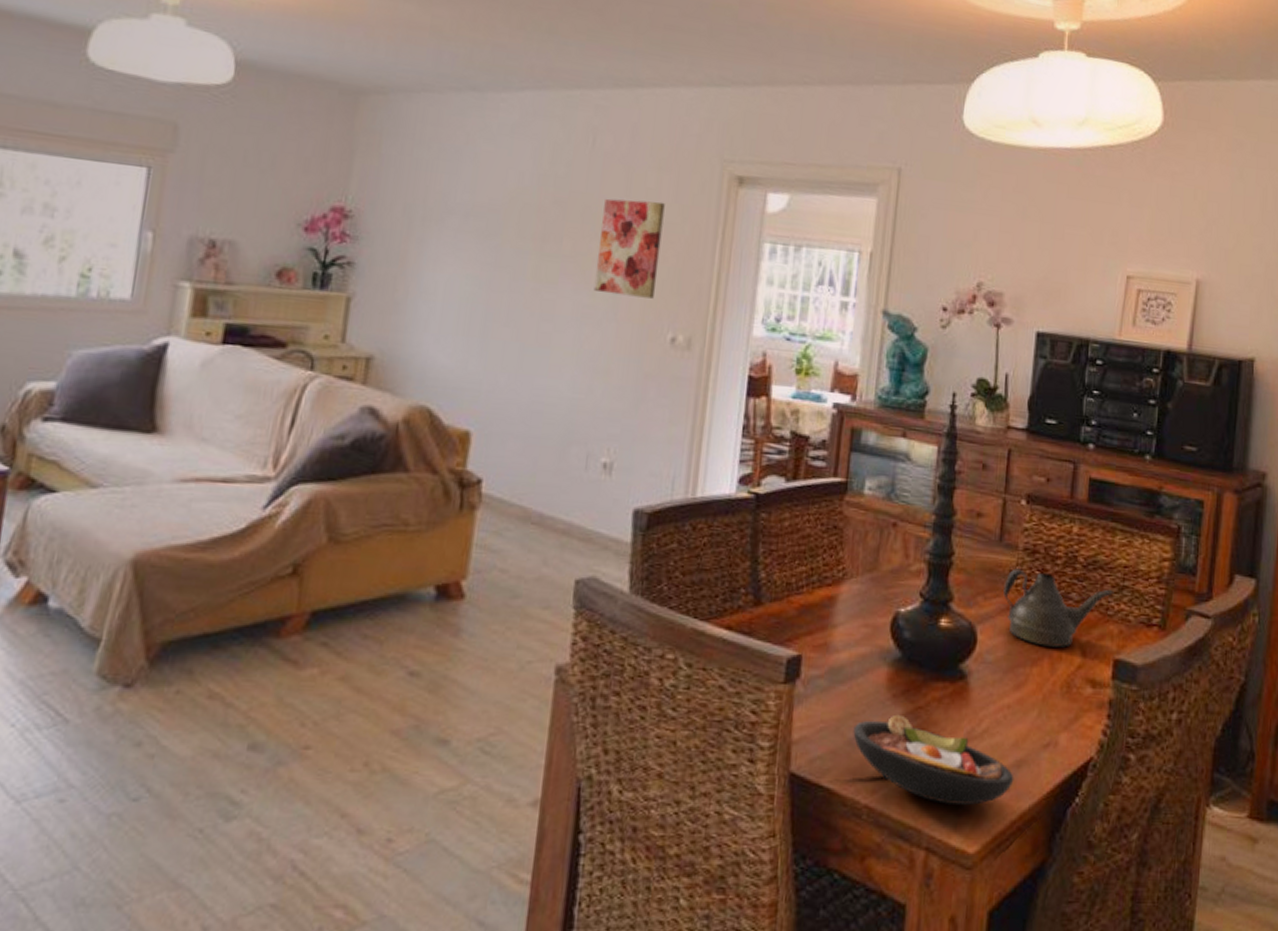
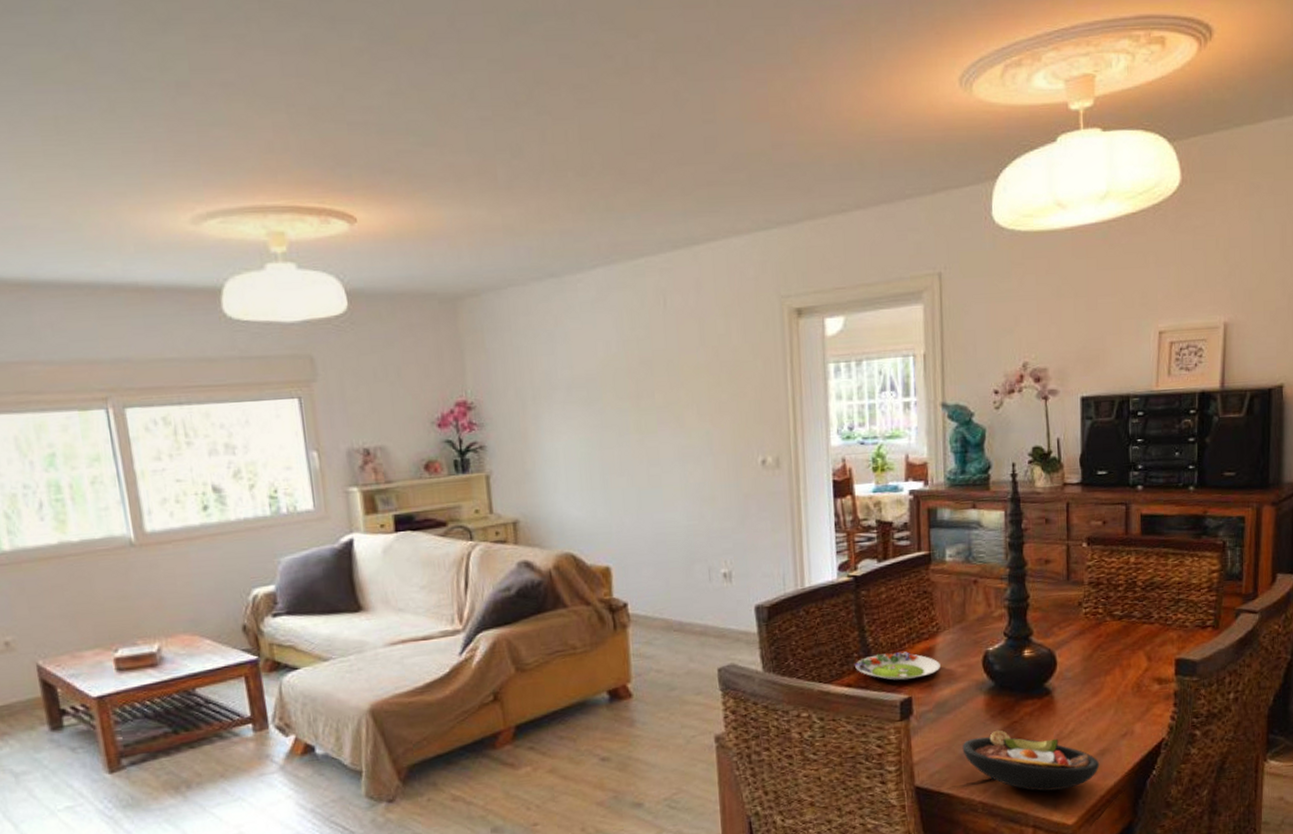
wall art: present [593,198,665,299] -> none [684,344,741,433]
salad plate: none [740,593,841,633] -> present [855,651,940,681]
teapot: present [1003,568,1114,648] -> none [1075,598,1171,659]

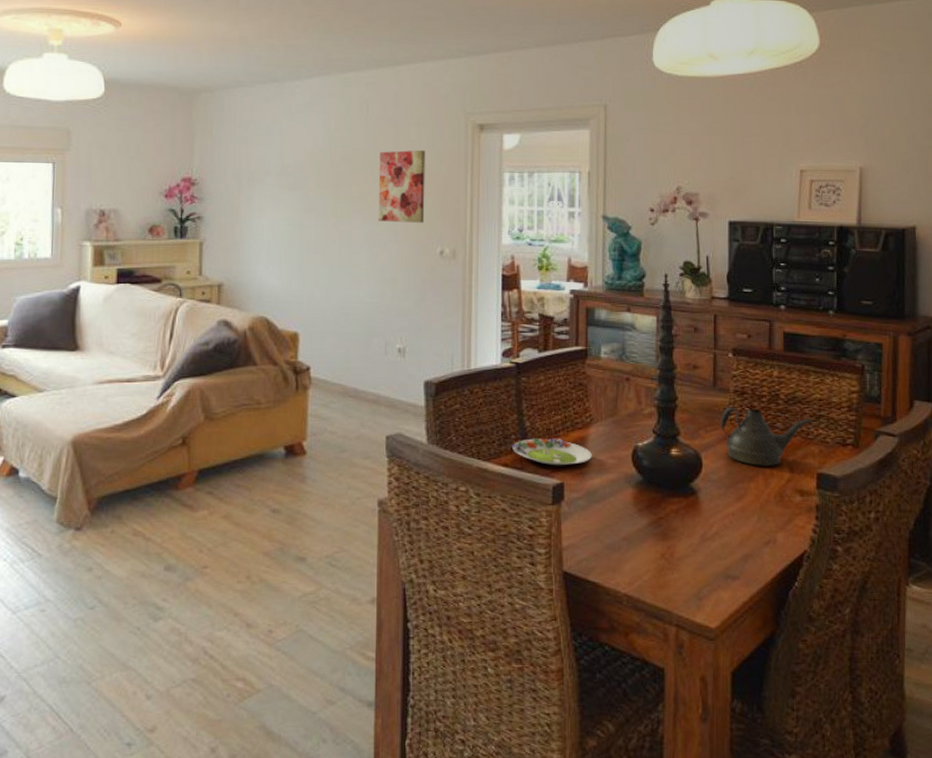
wall art: none [684,344,741,433] -> present [378,150,425,223]
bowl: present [962,730,1100,792] -> none [610,524,743,591]
teapot: none [1075,598,1171,659] -> present [720,407,813,466]

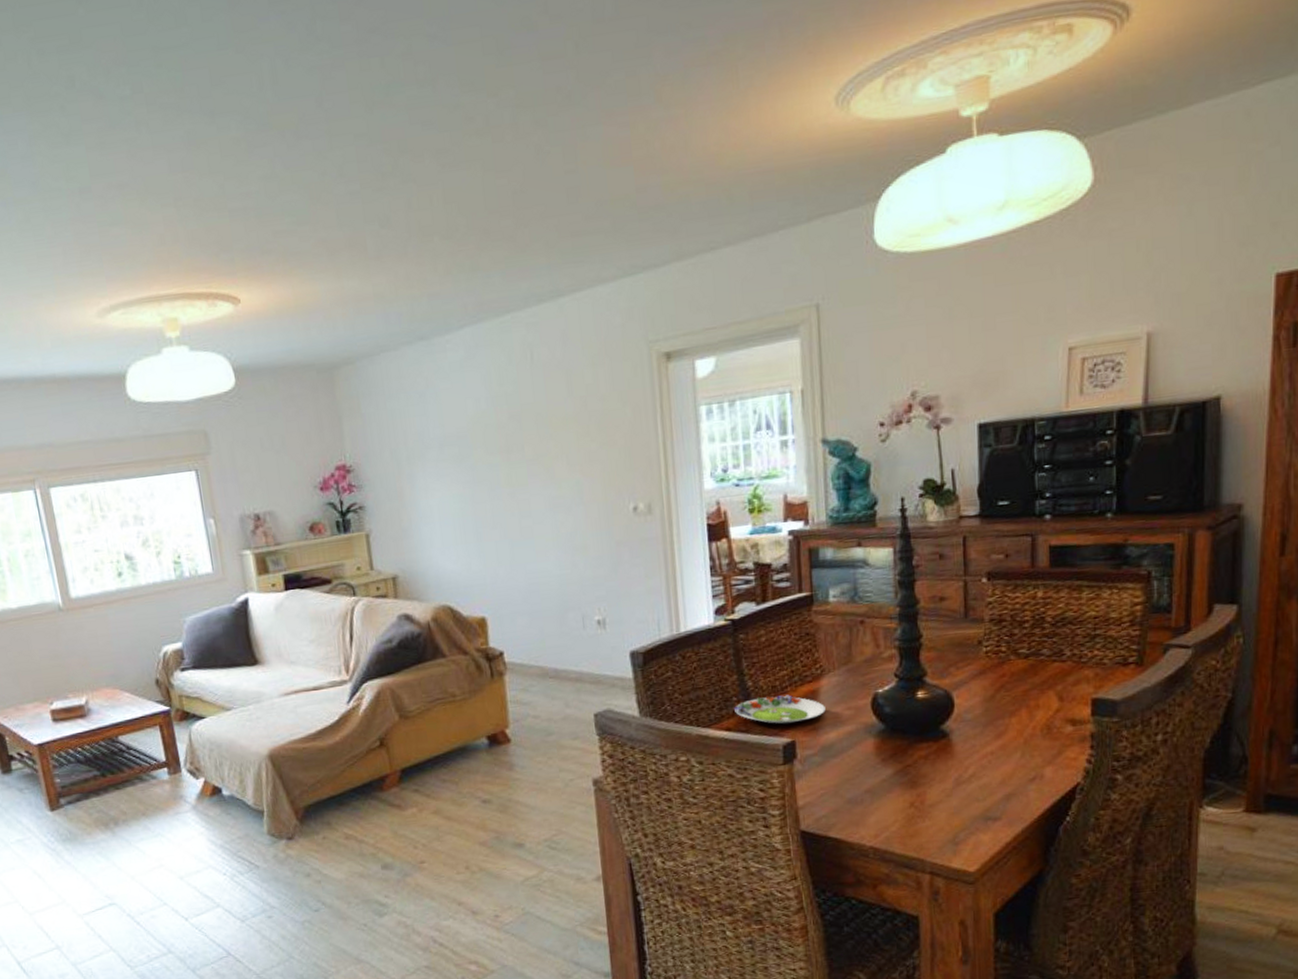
wall art: present [378,150,425,223] -> none [552,393,611,483]
teapot: present [720,407,813,466] -> none [974,636,1086,699]

